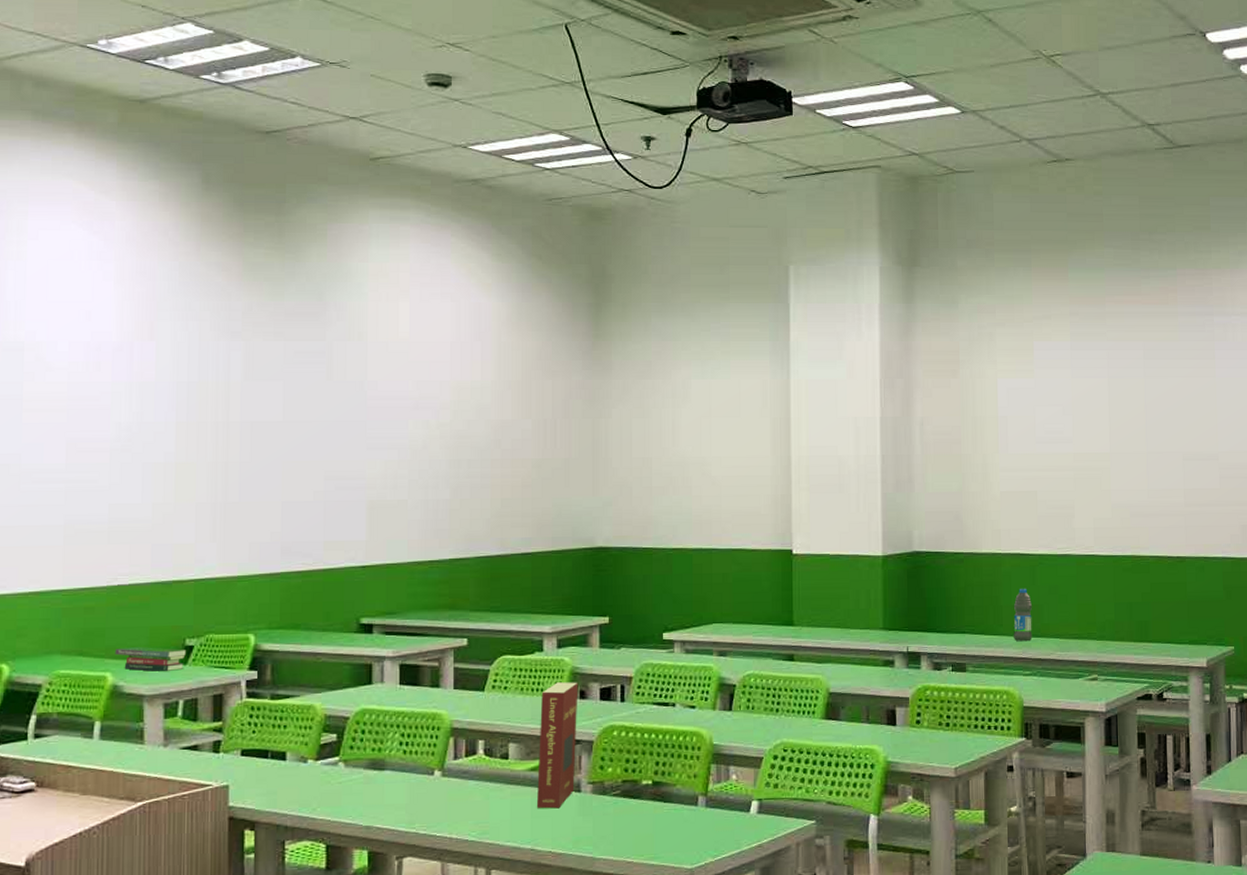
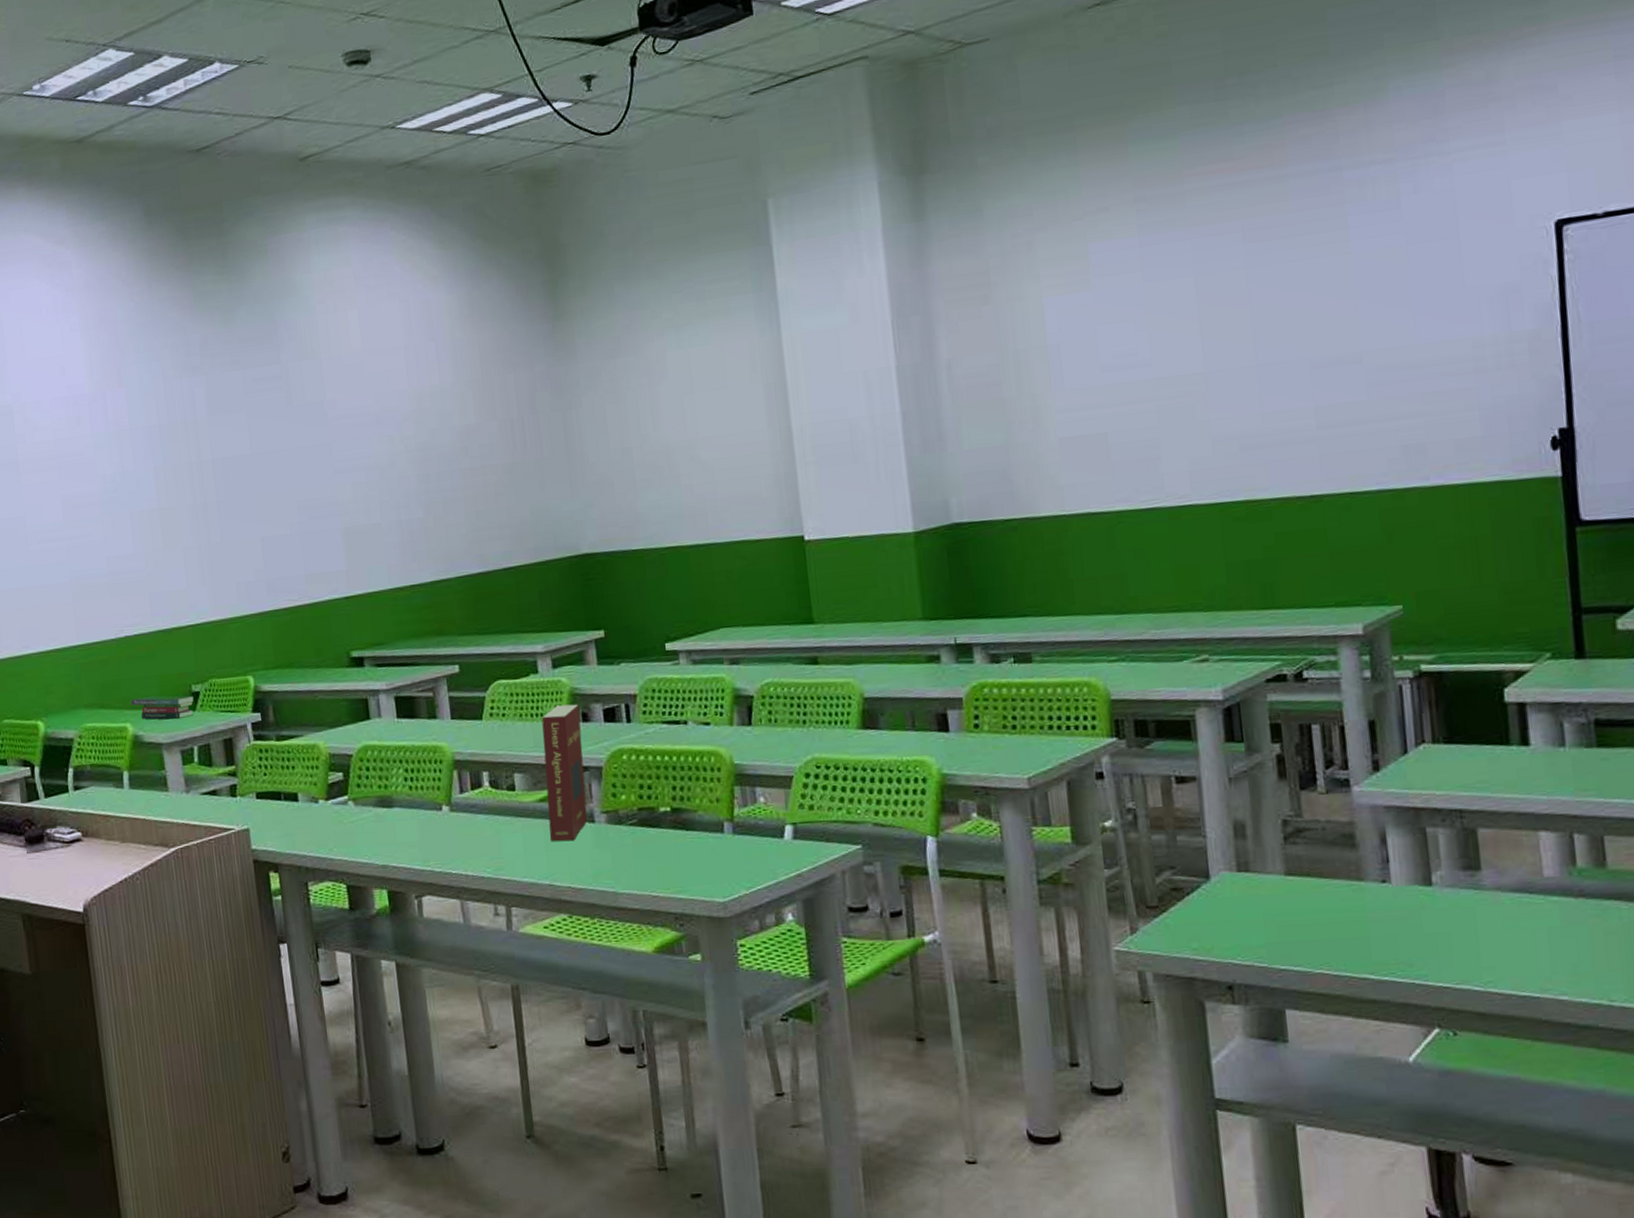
water bottle: present [1013,588,1033,642] -> none [1087,555,1116,621]

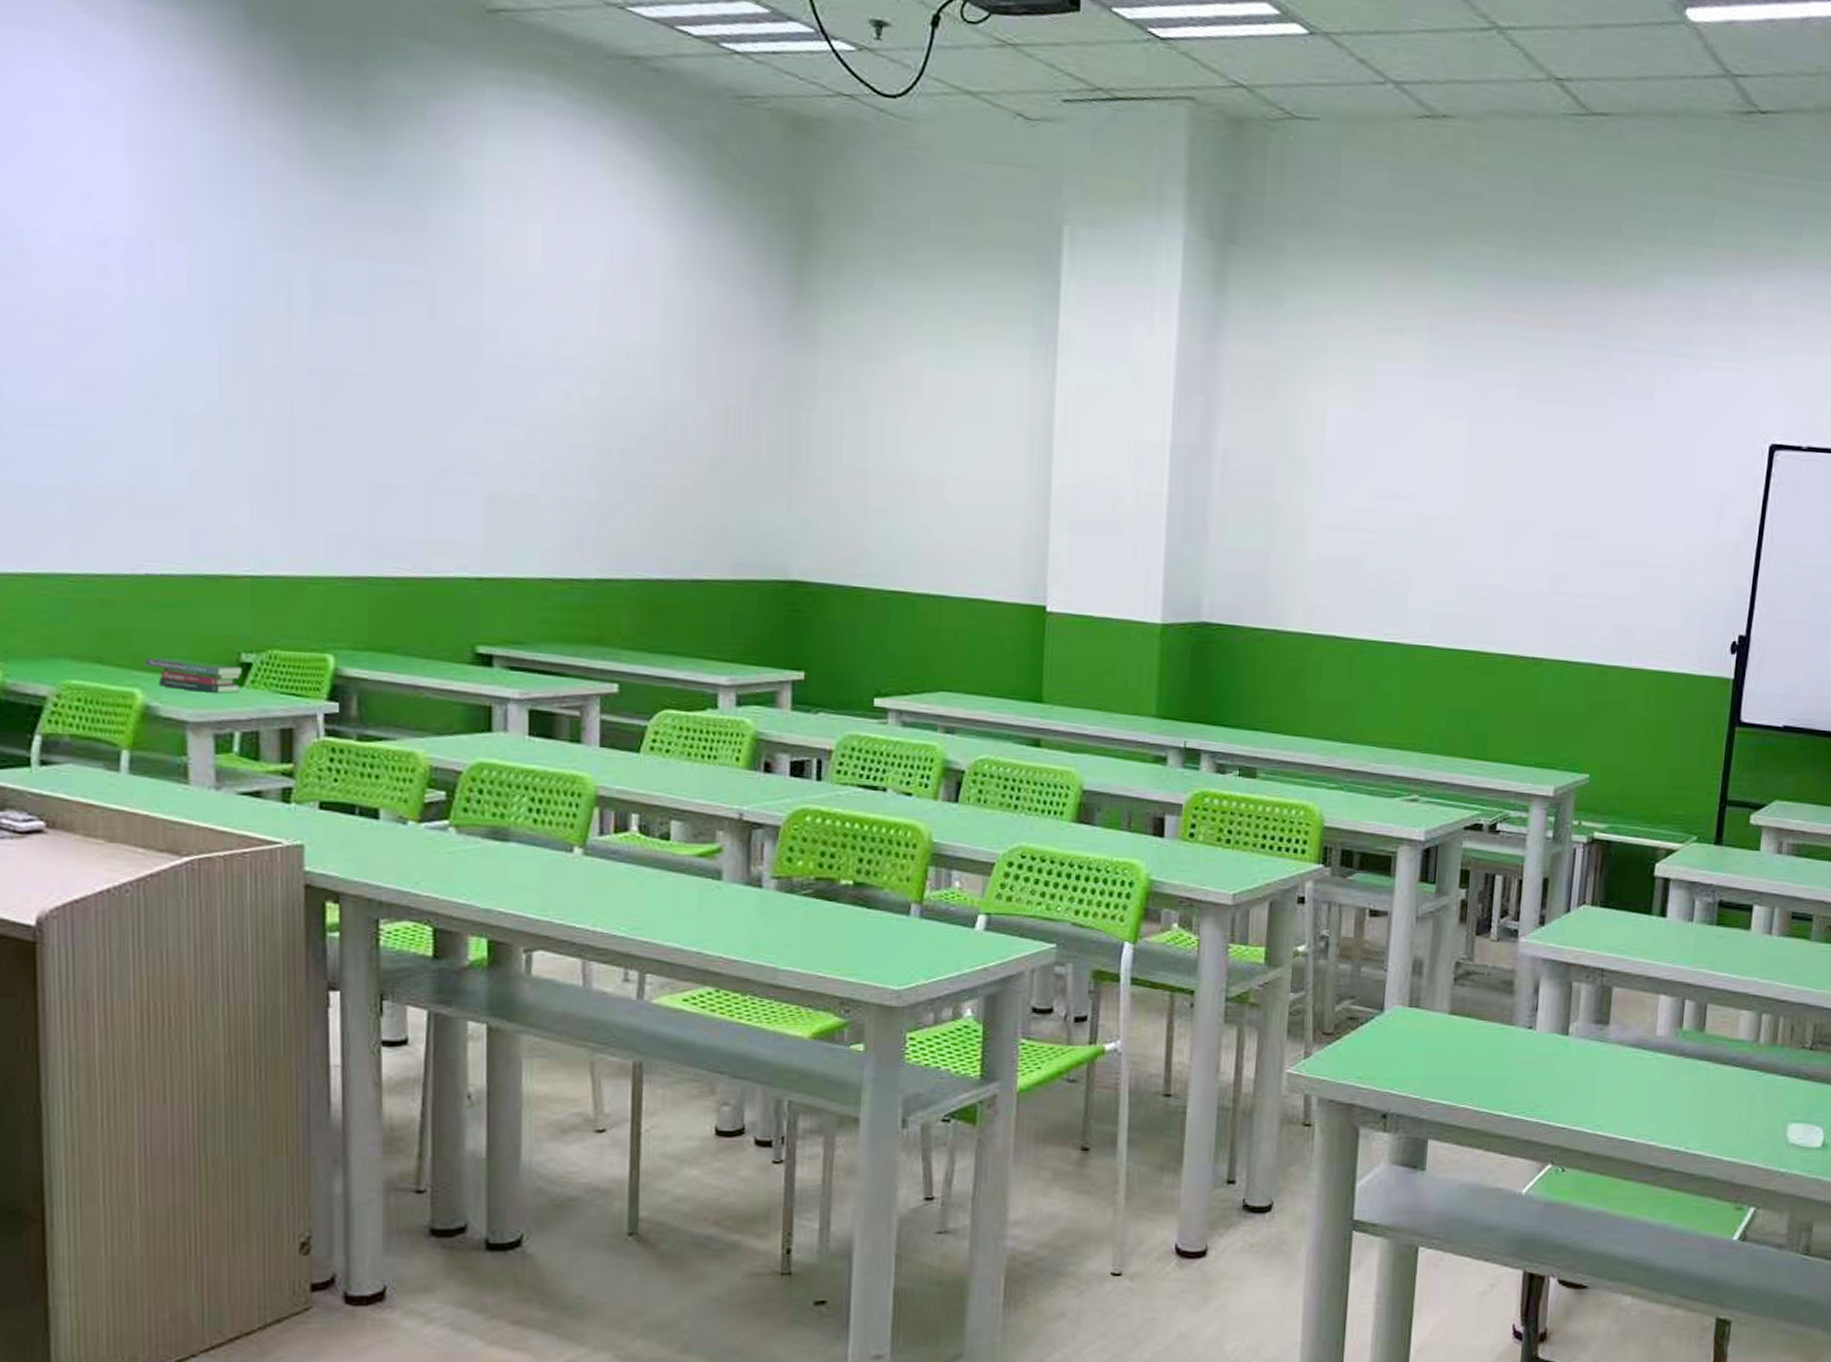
book: present [541,704,588,842] -> none [704,749,763,906]

